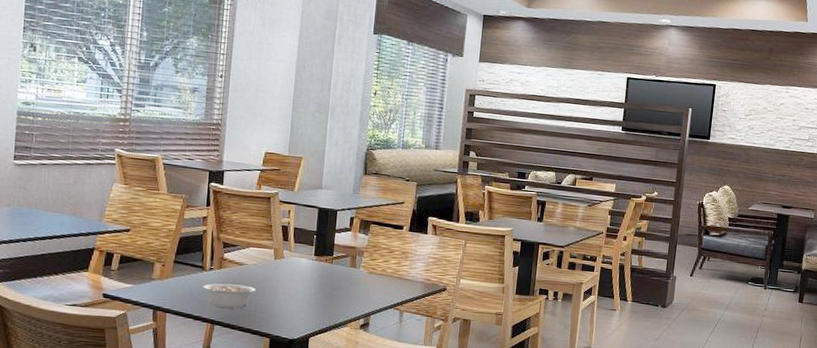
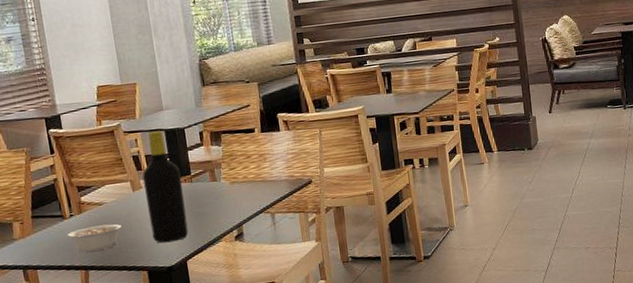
bottle: none [282,206,324,317] -> present [142,130,189,243]

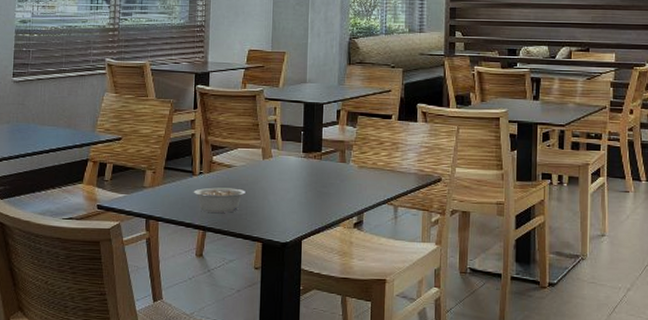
bottle: present [142,130,189,243] -> none [273,102,312,218]

